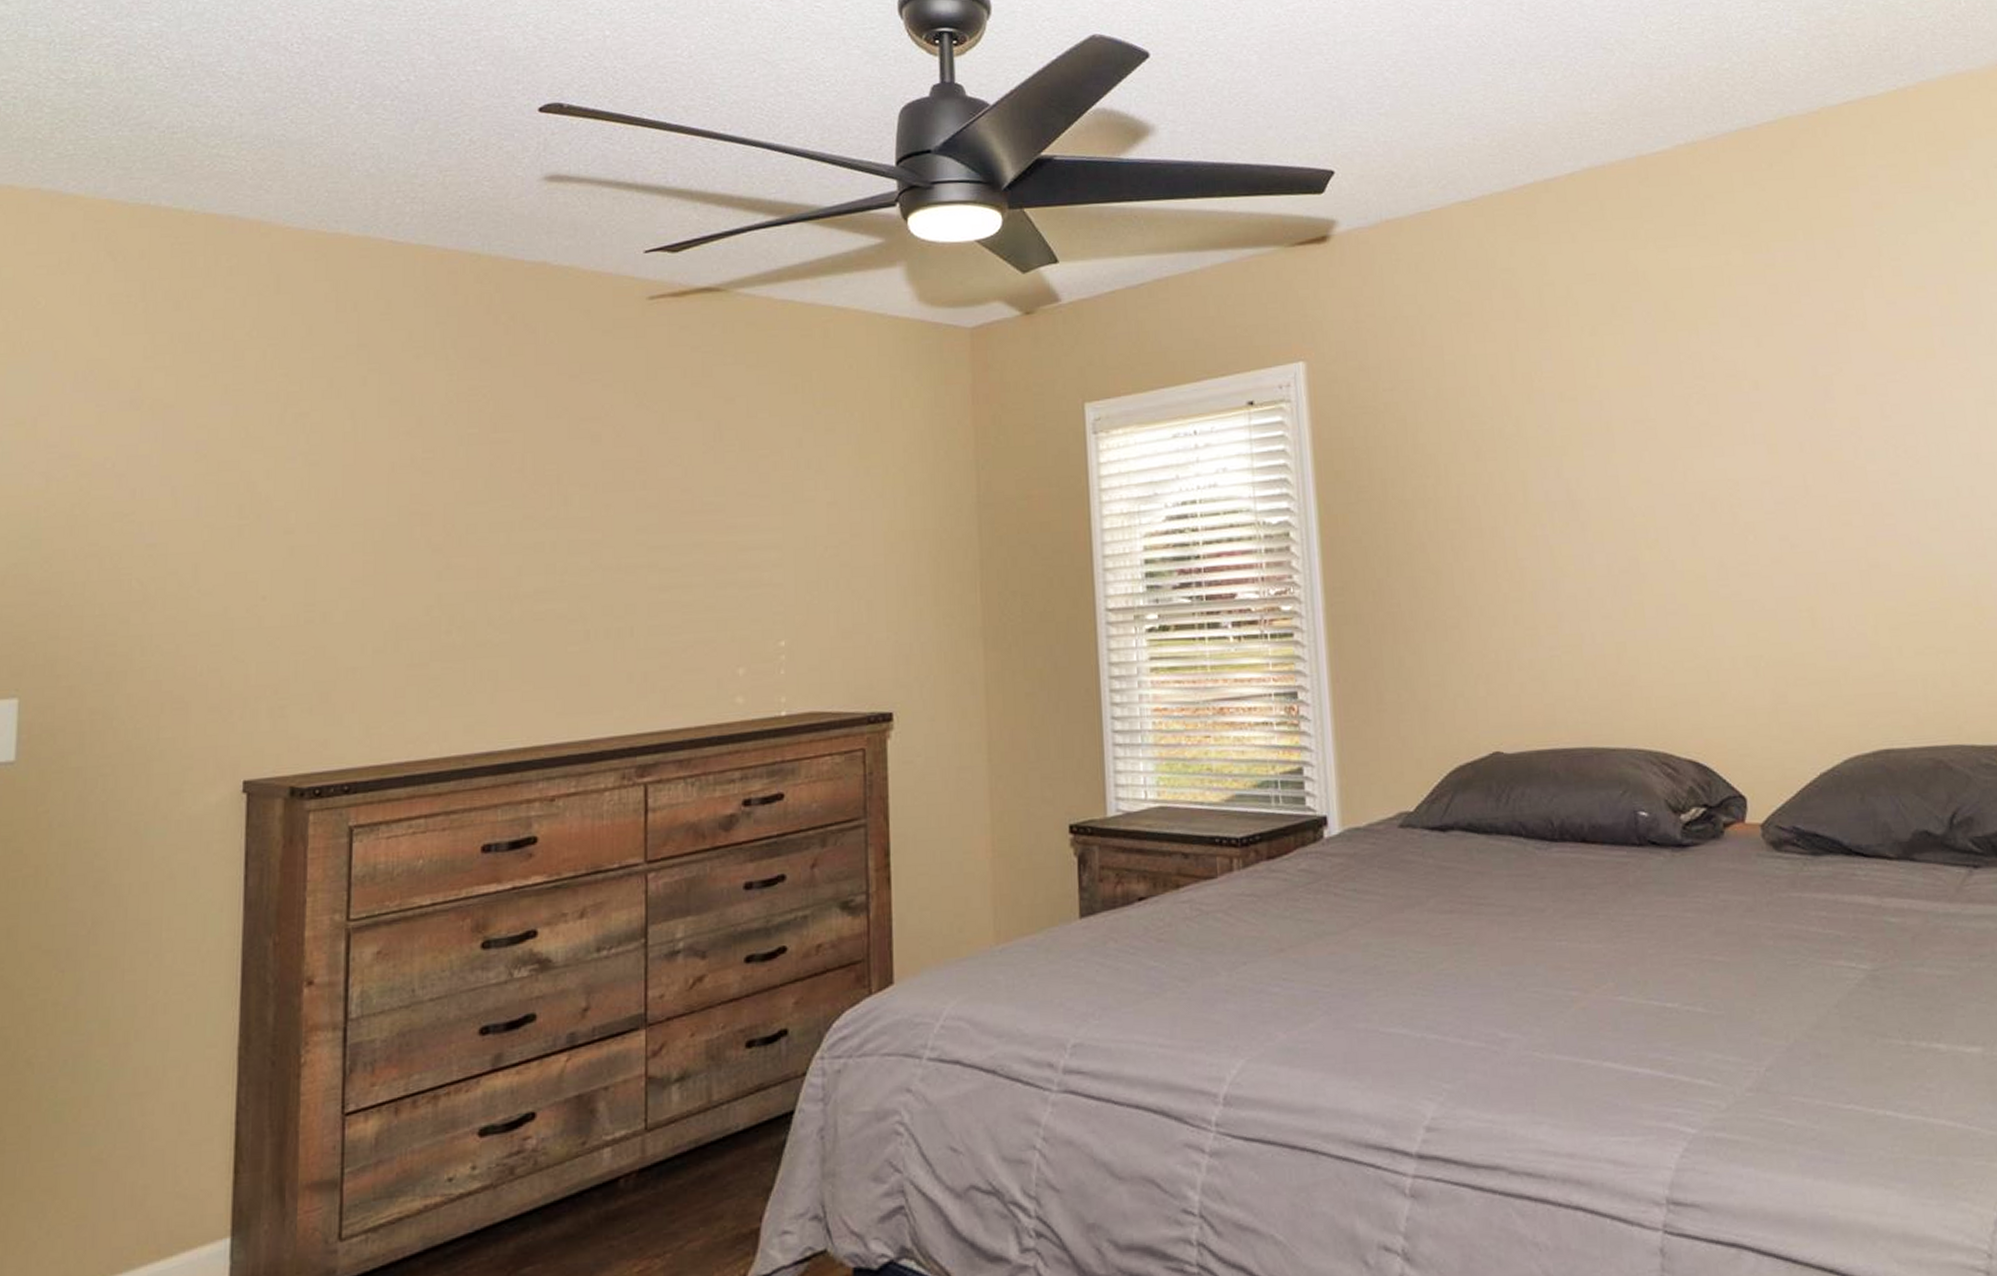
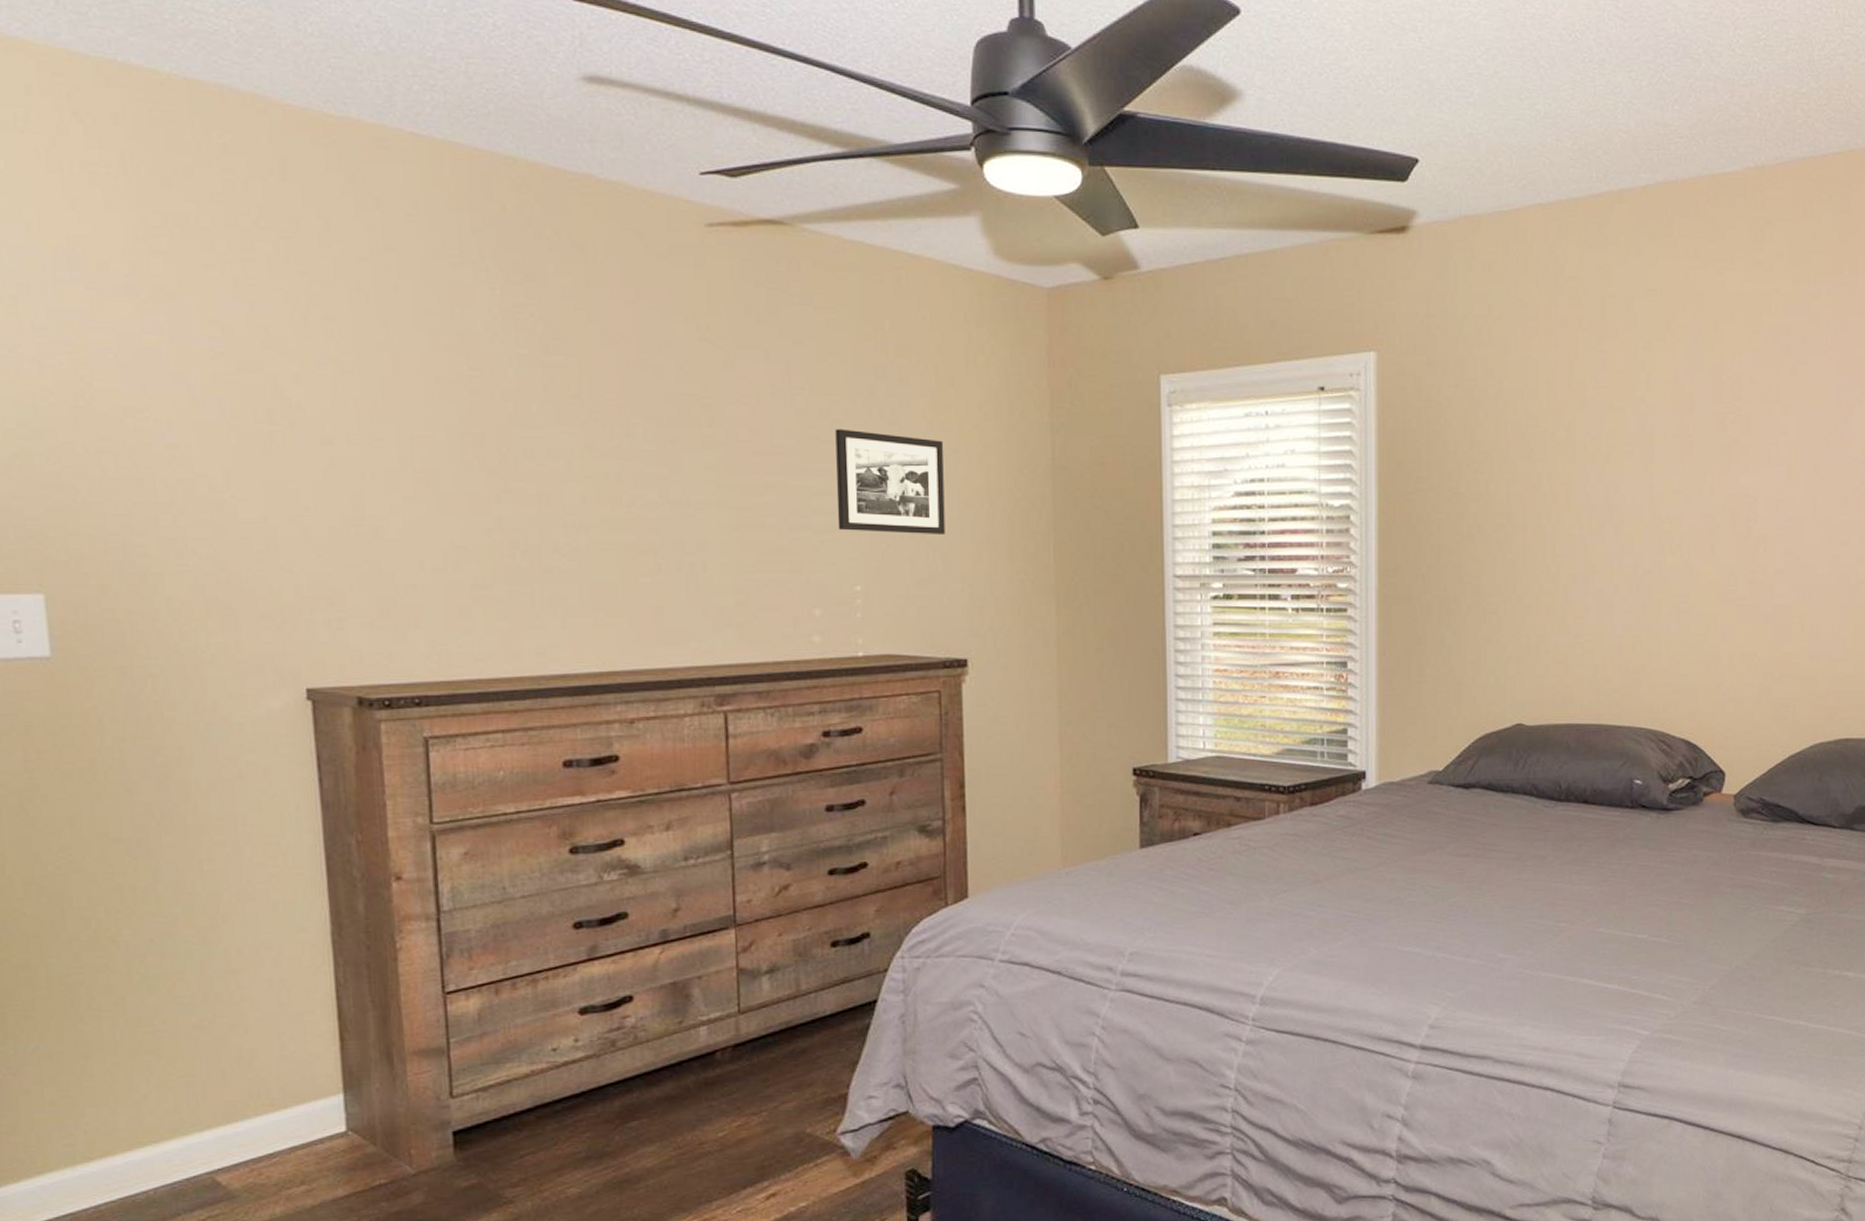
picture frame: none [763,481,871,585] -> present [835,428,946,535]

